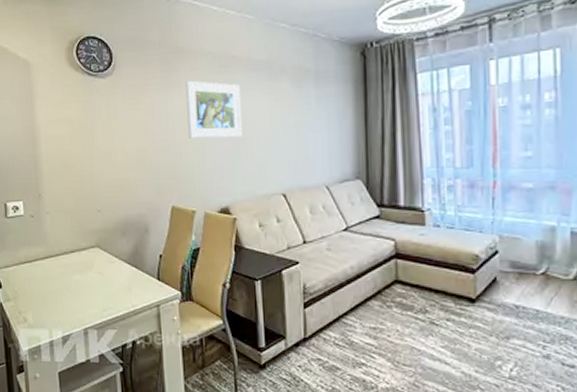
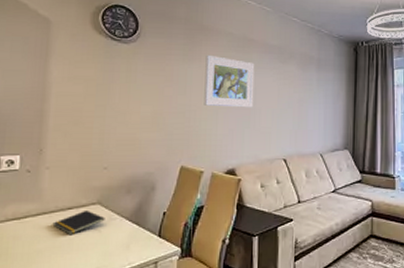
notepad: none [59,252,105,278] -> present [52,209,105,236]

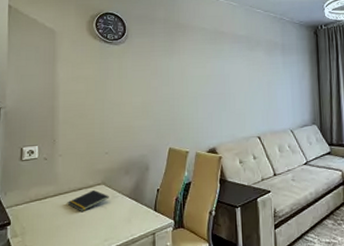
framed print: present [204,54,255,108] -> none [184,48,228,93]

